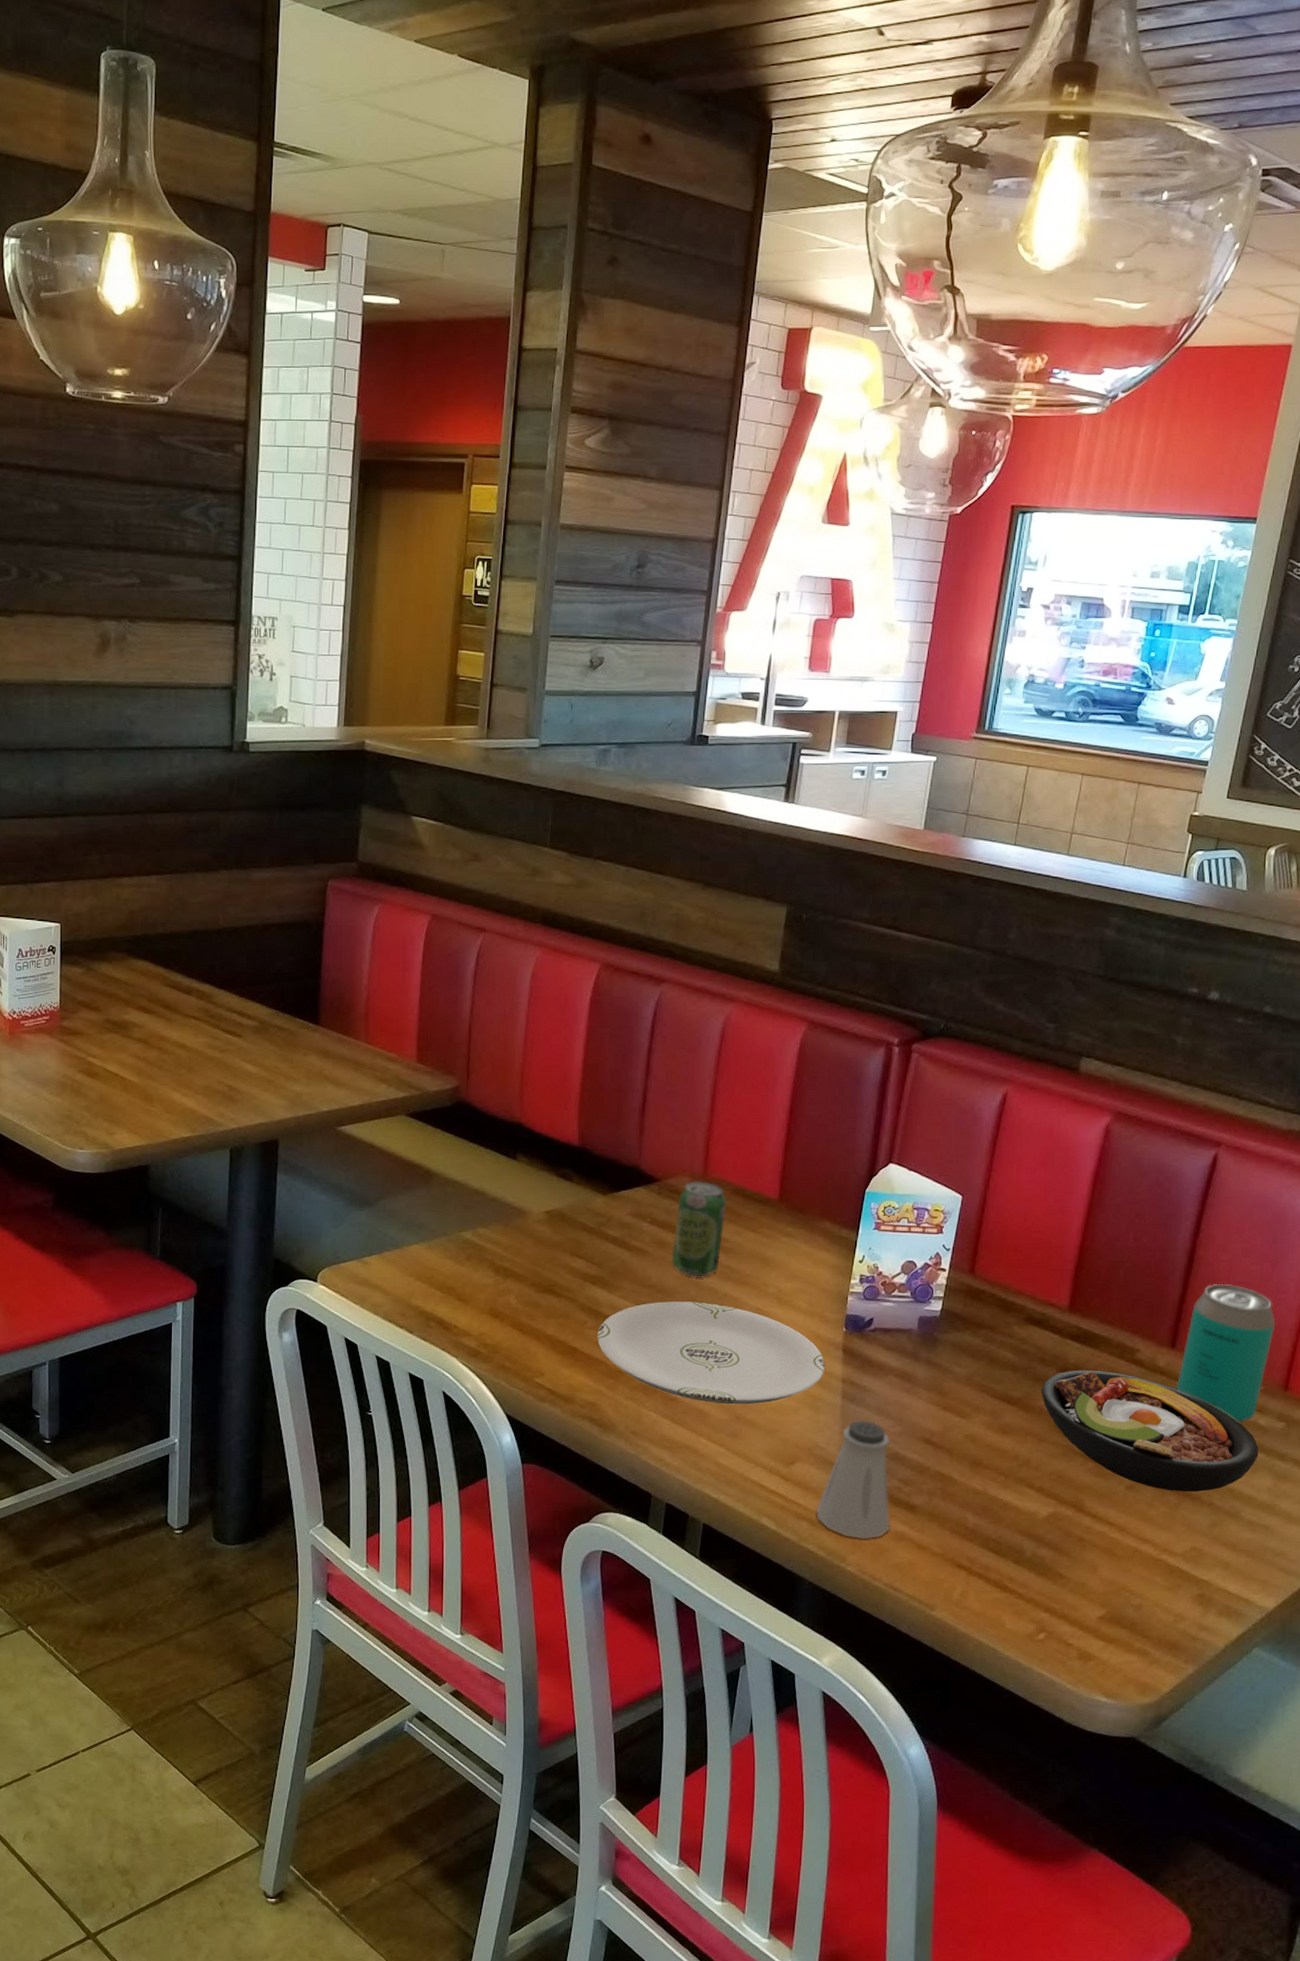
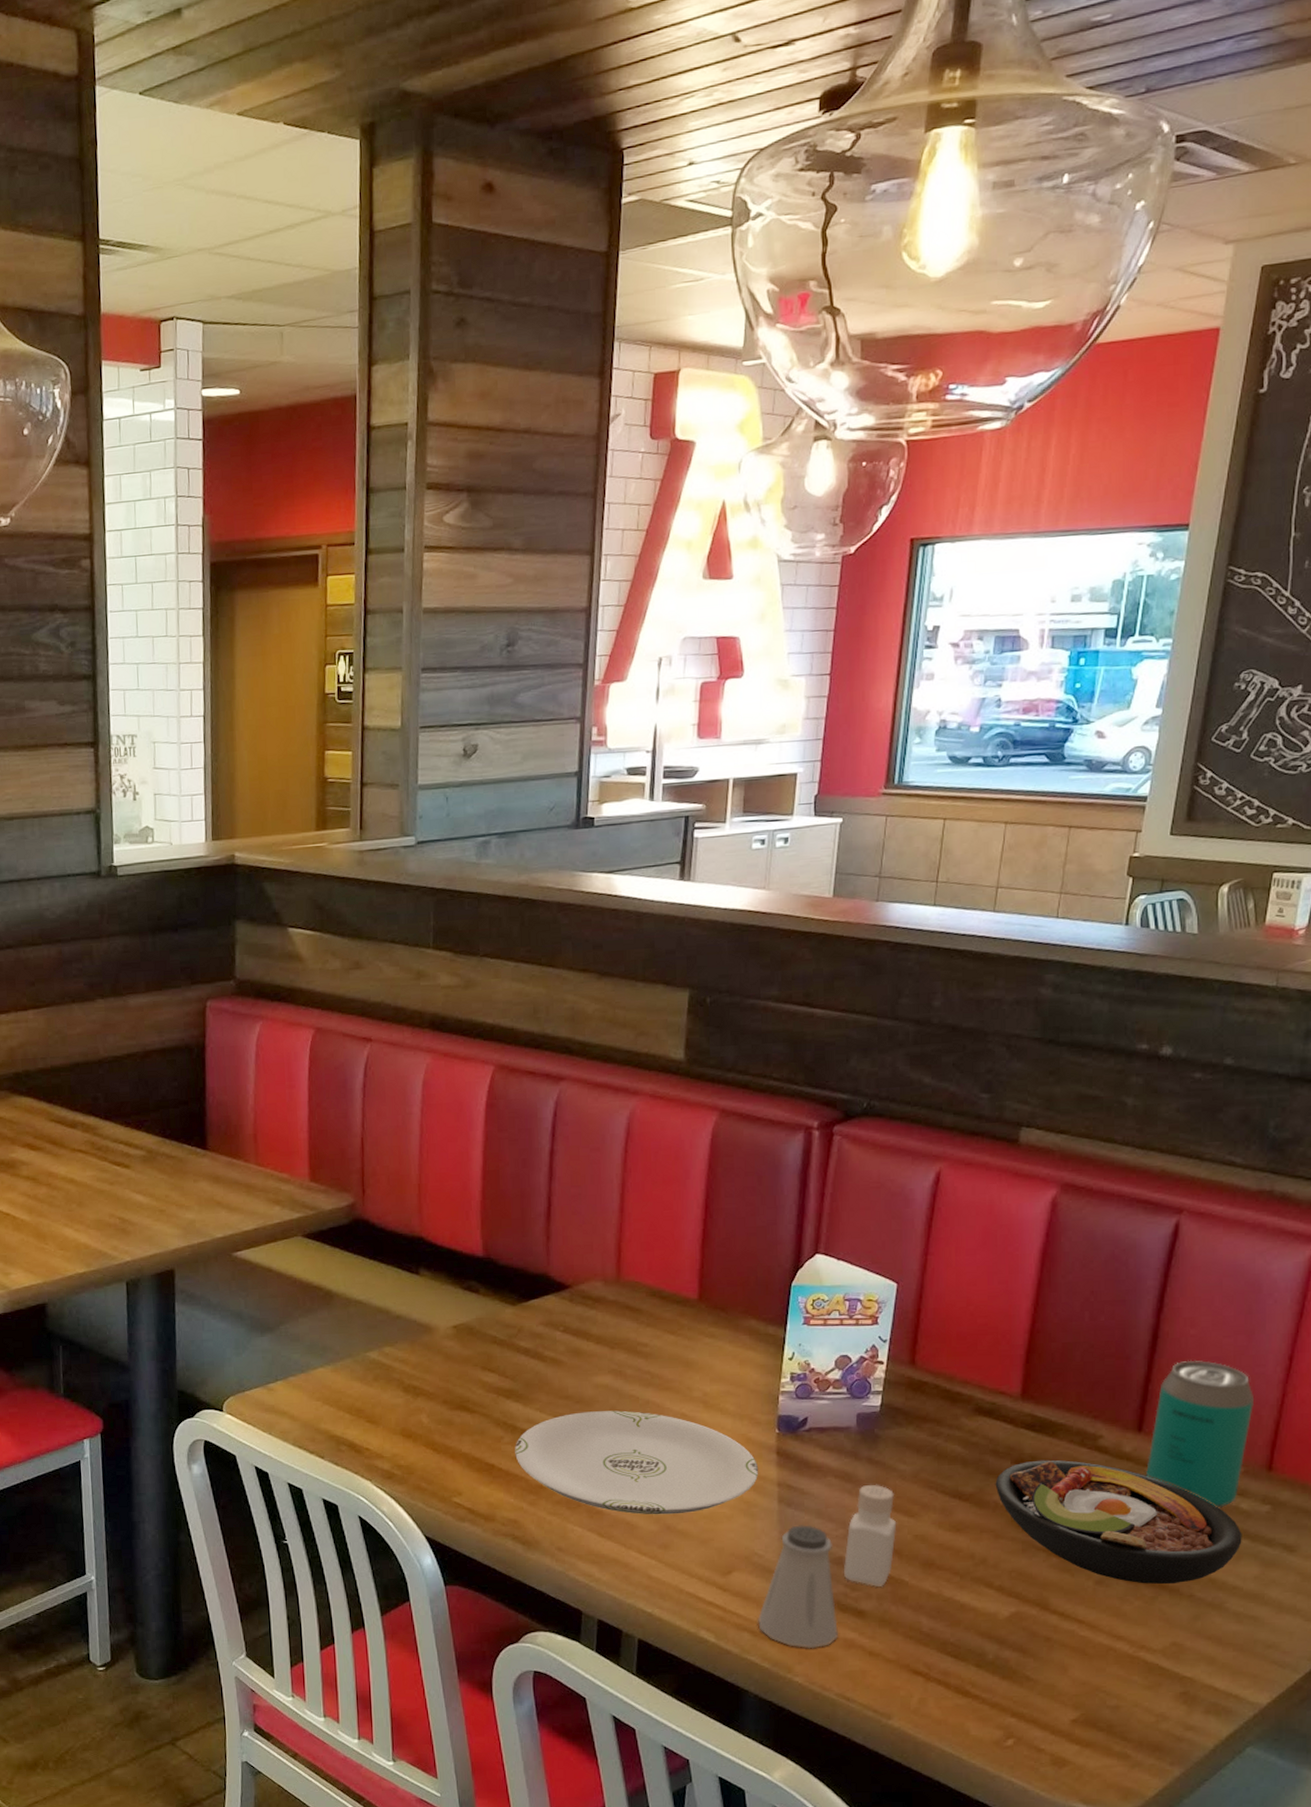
beverage can: present [671,1181,727,1277] -> none [588,1285,644,1385]
pepper shaker: none [898,1384,950,1483] -> present [843,1484,897,1586]

